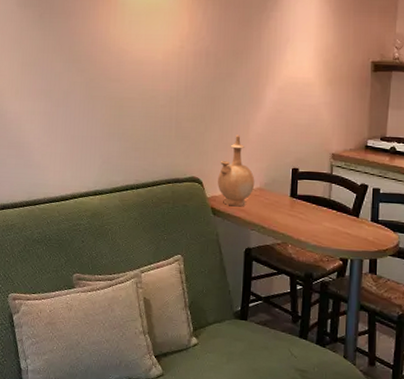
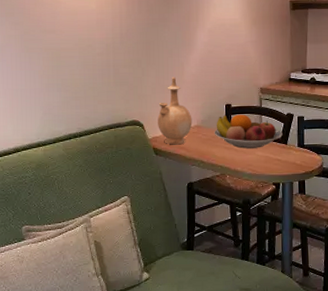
fruit bowl: none [277,180,354,219] -> present [214,114,283,149]

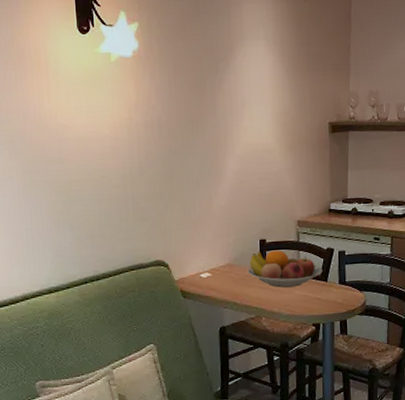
vase: present [158,77,192,145] -> none [184,210,223,286]

